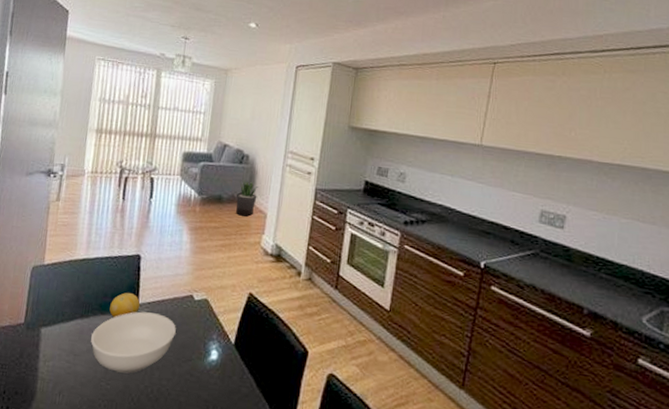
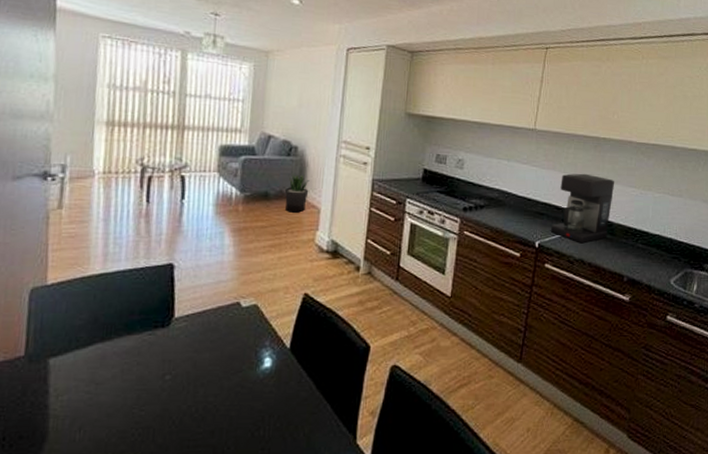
bowl: present [91,311,176,374] -> none [116,326,222,396]
fruit: present [109,292,140,318] -> none [138,306,177,337]
coffee maker: none [498,192,573,268] -> present [551,173,615,244]

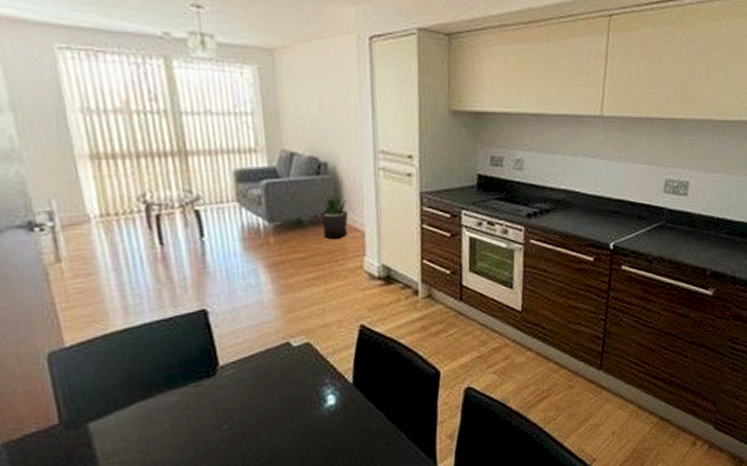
coffee maker: present [551,173,615,244] -> none [626,162,695,240]

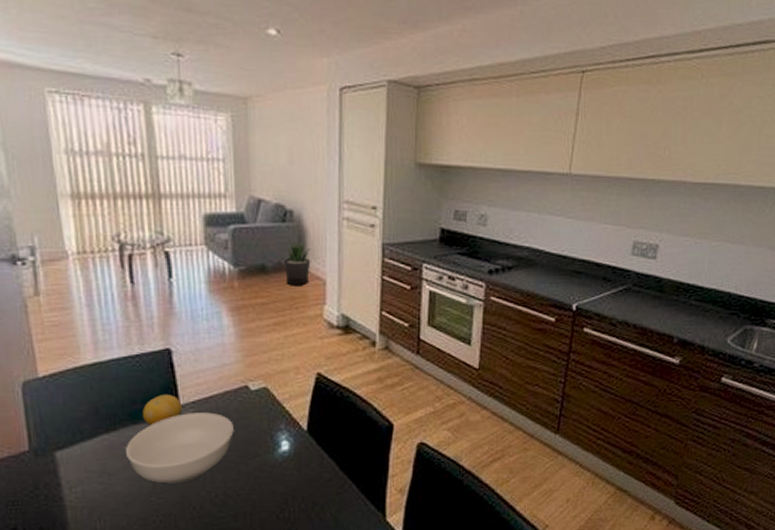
bowl: none [164,371,277,448] -> present [126,412,234,484]
fruit: none [180,356,223,390] -> present [143,394,183,426]

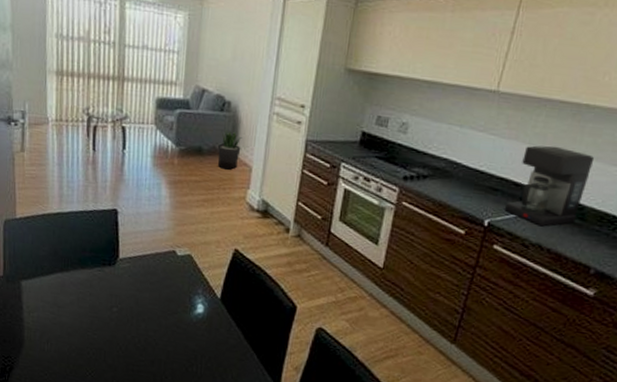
bowl: present [126,412,234,484] -> none [73,266,160,325]
fruit: present [143,394,183,426] -> none [90,247,121,272]
coffee maker: none [590,223,665,304] -> present [505,145,595,227]

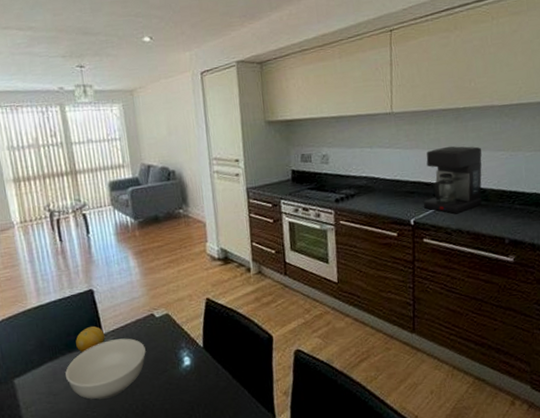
bowl: none [73,266,160,325] -> present [65,338,146,400]
fruit: none [90,247,121,272] -> present [75,326,105,353]
planter: present [218,129,241,170] -> none [172,195,193,230]

